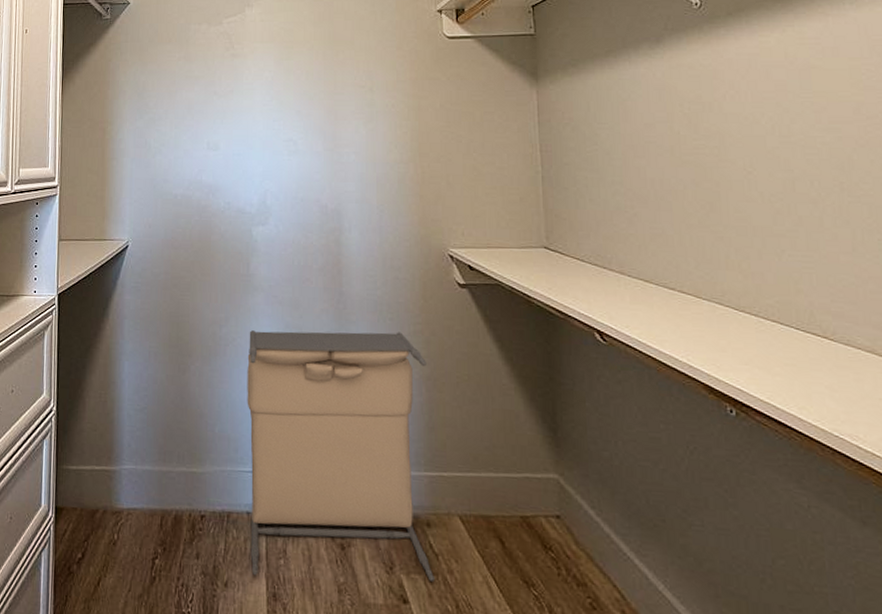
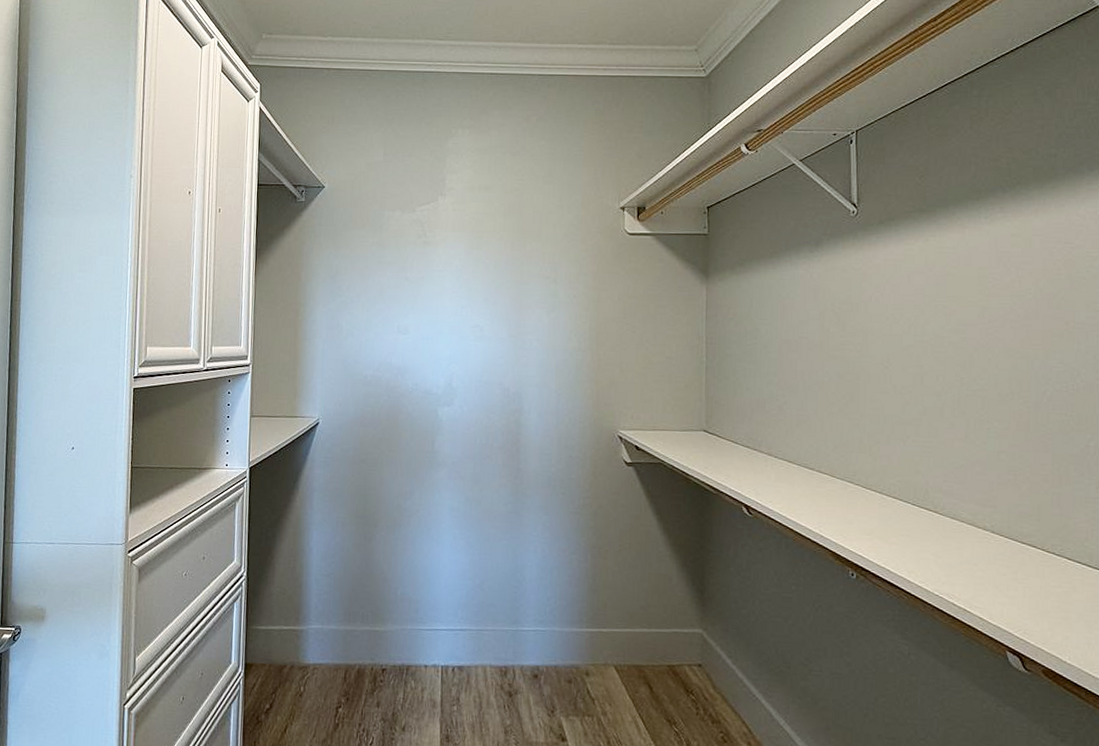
laundry hamper: present [247,330,434,581] -> none [426,503,593,722]

